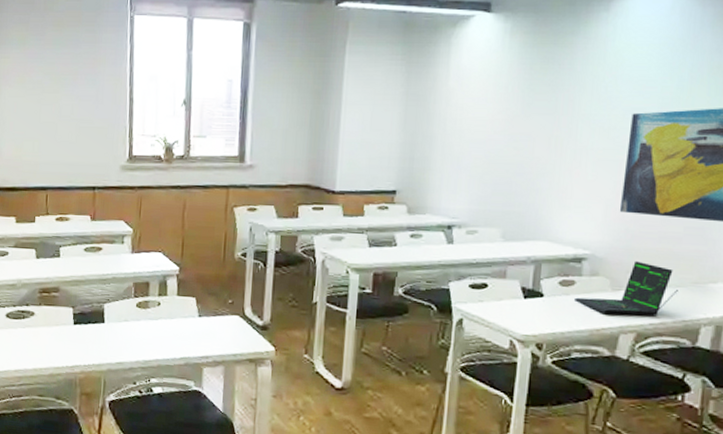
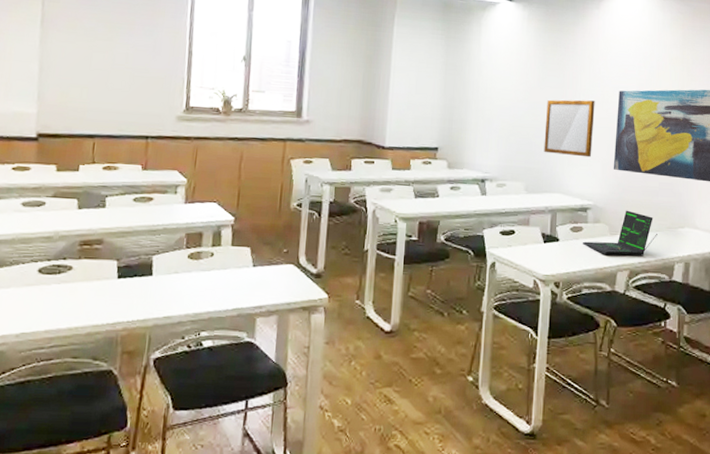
writing board: none [527,127,598,198] -> present [544,99,595,158]

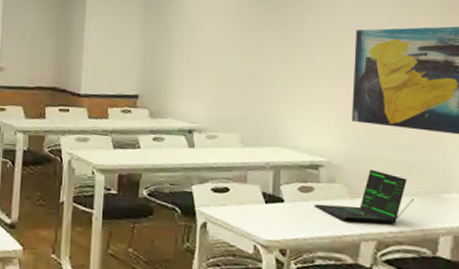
writing board: present [544,99,595,158] -> none [262,41,325,107]

